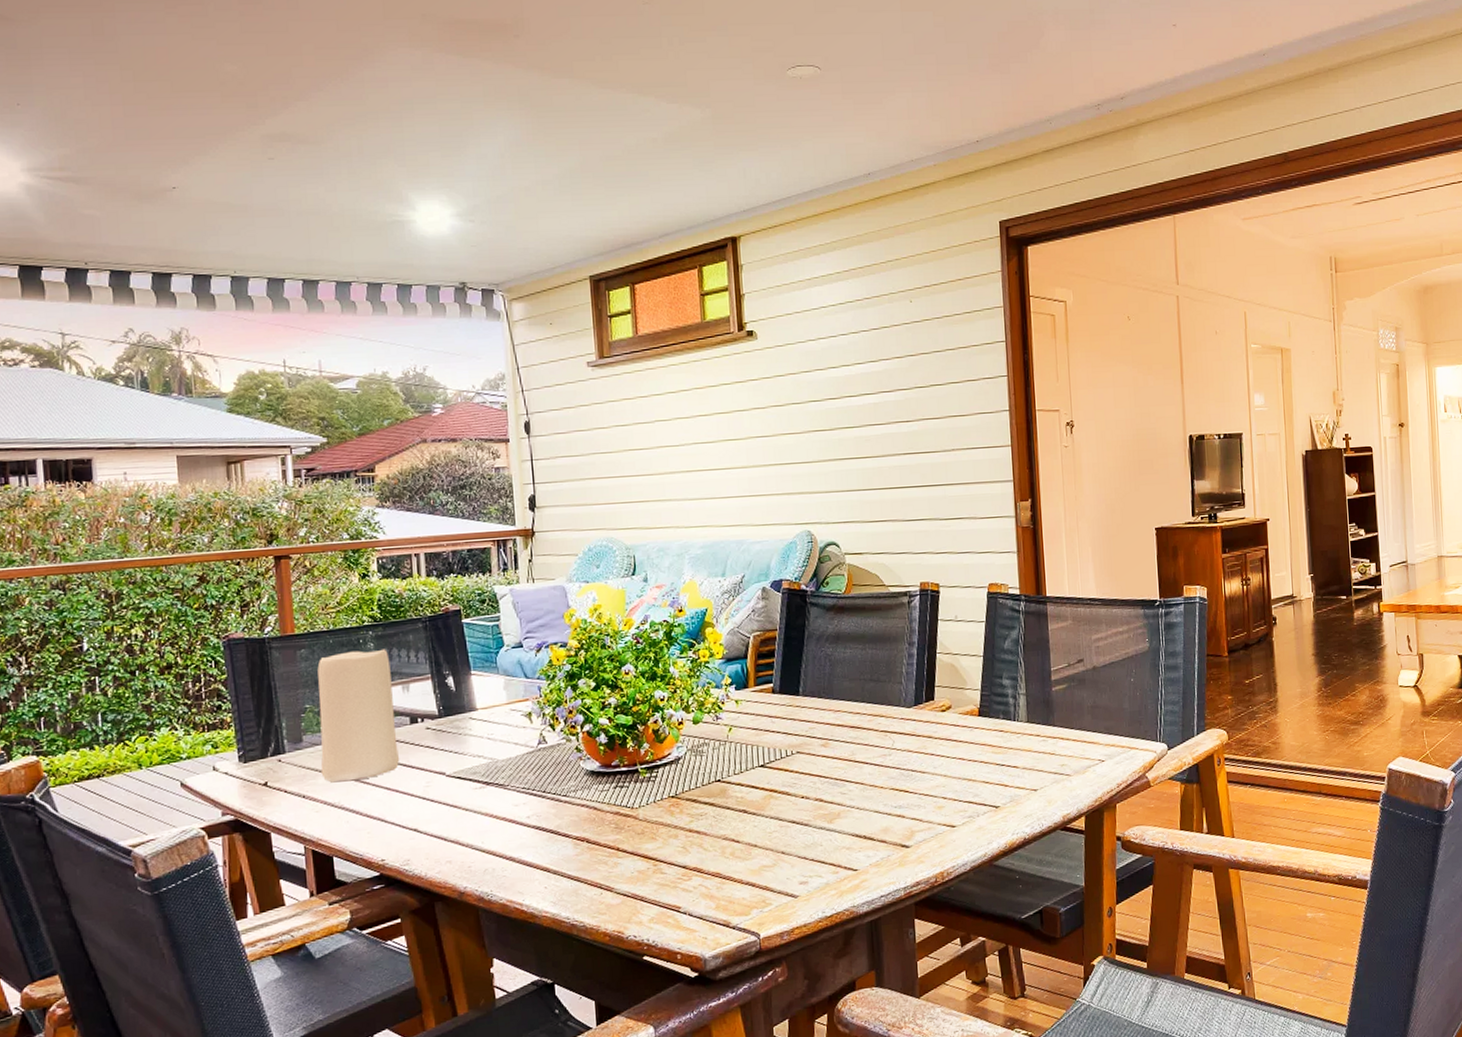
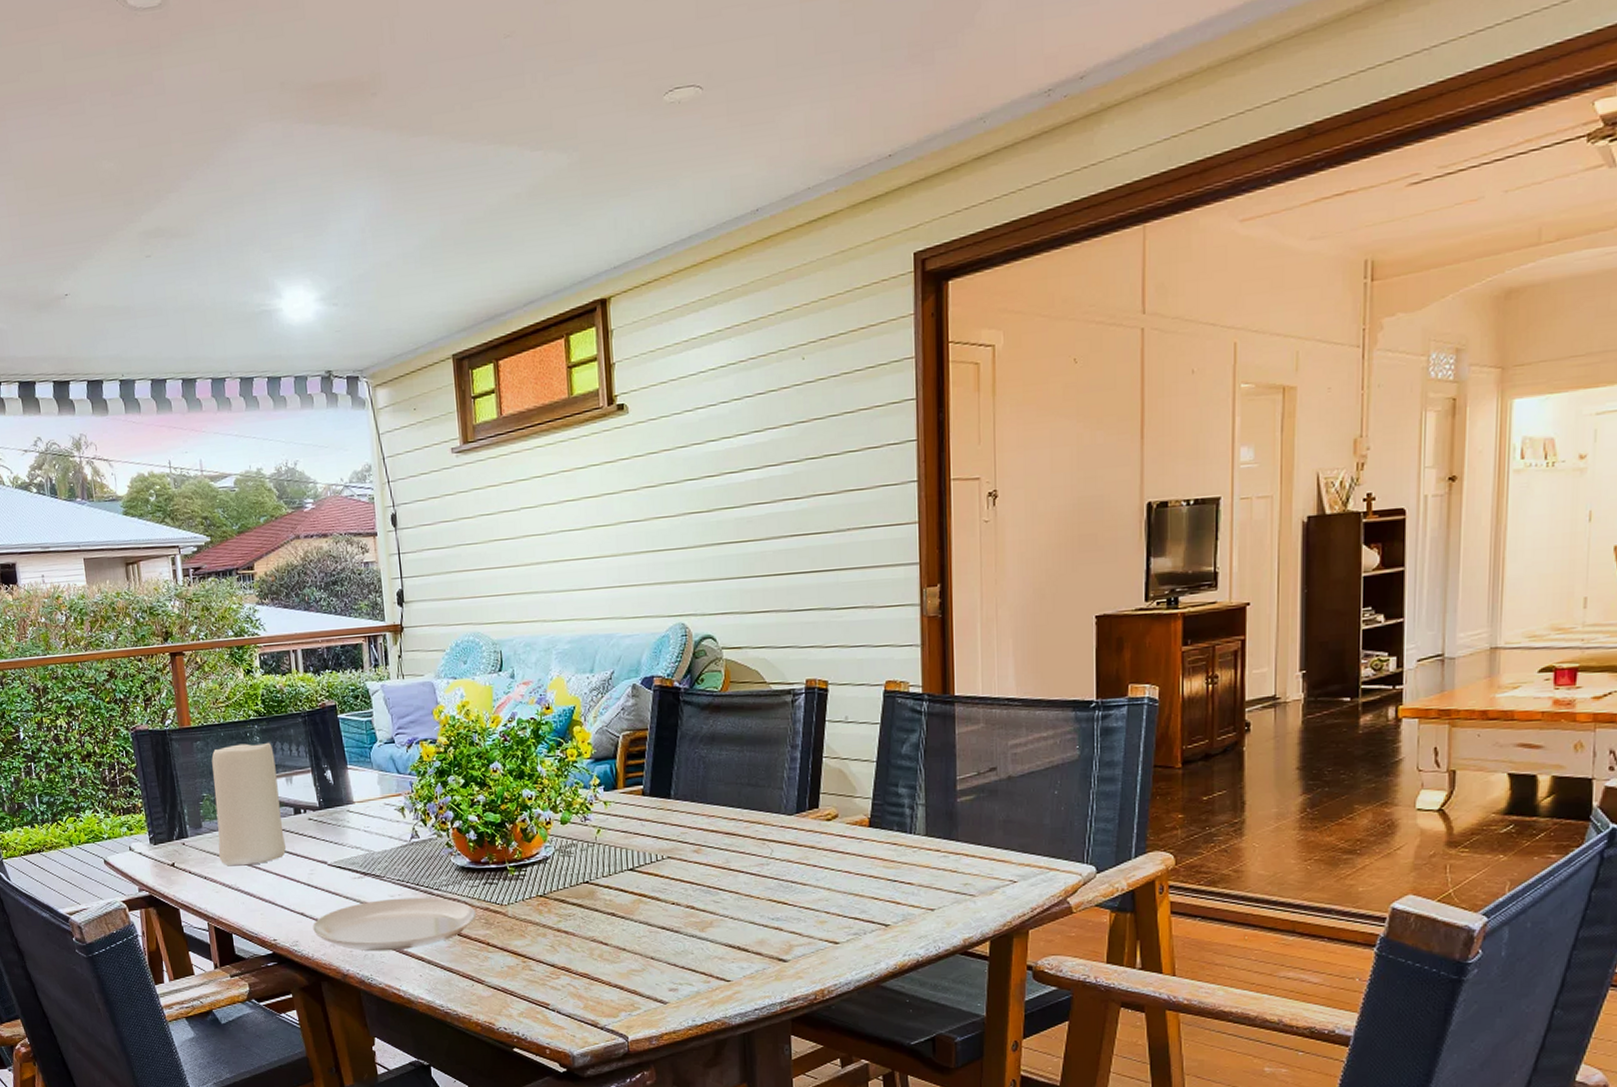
plate: none [427,804,606,866] -> present [313,897,476,952]

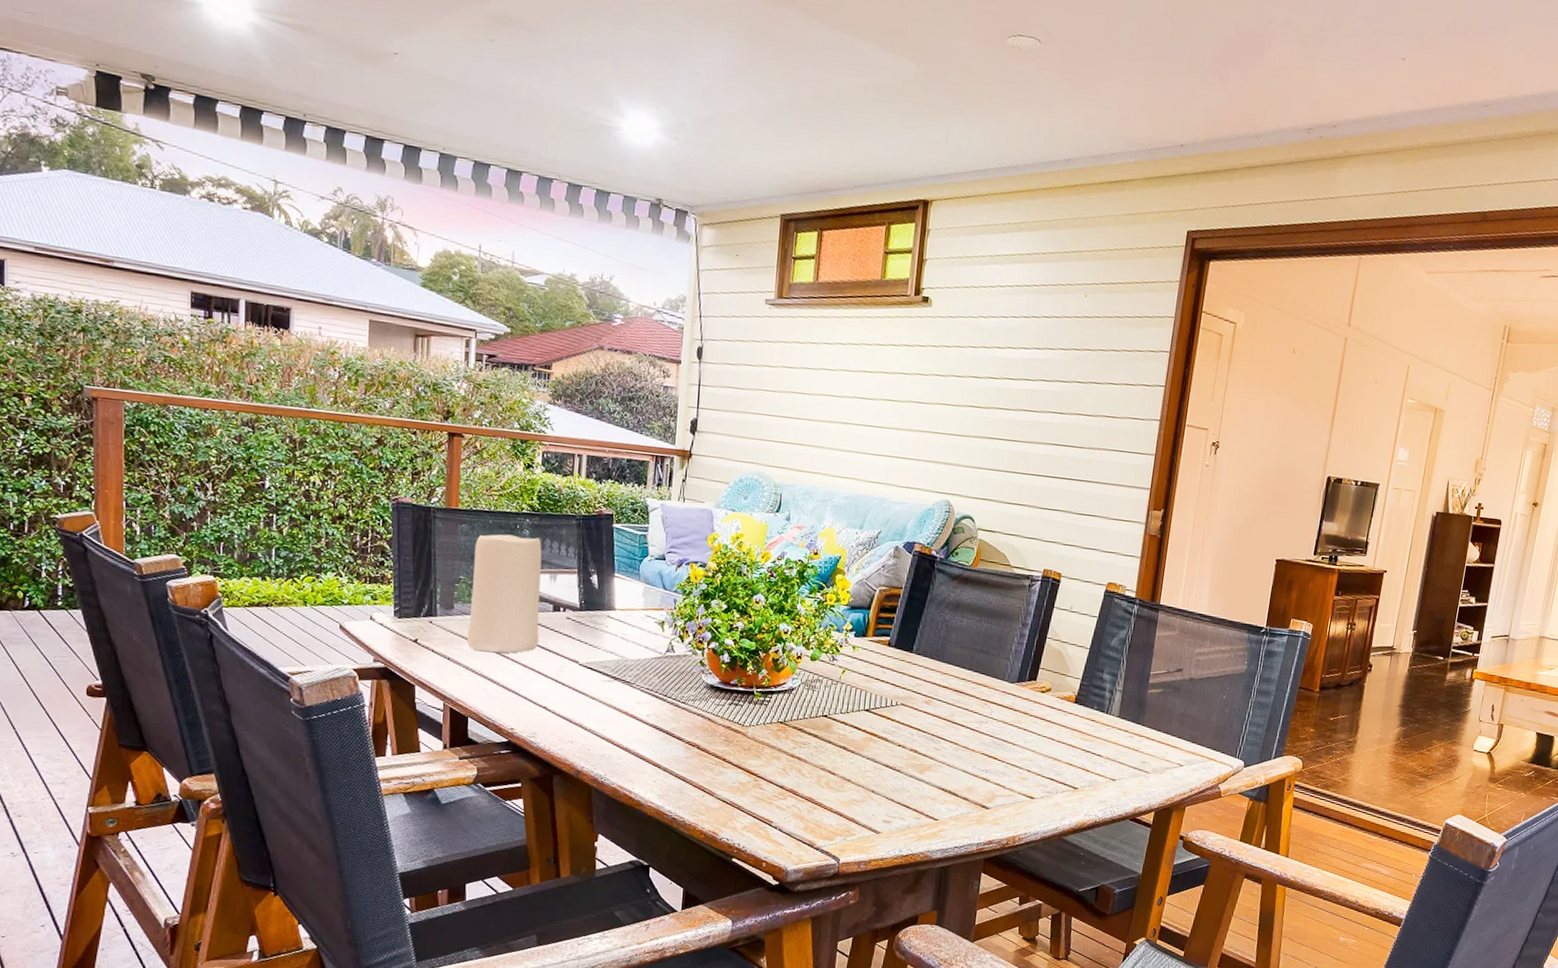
plate: present [313,897,476,952] -> none [553,705,718,755]

